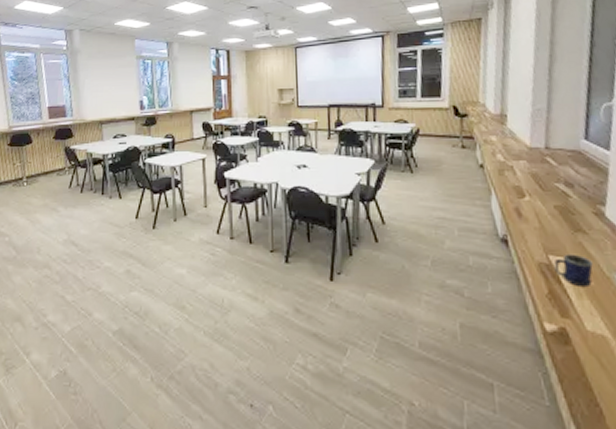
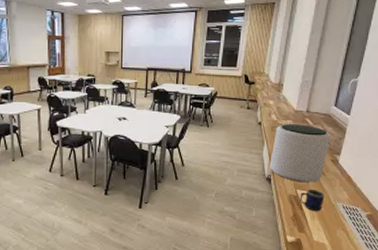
plant pot: none [502,165,588,245] -> present [269,124,331,183]

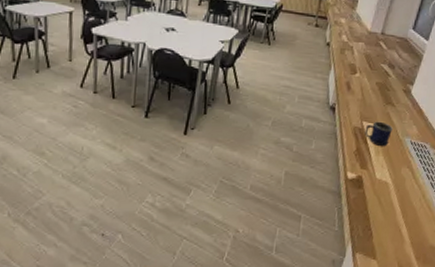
plant pot: present [269,124,331,183] -> none [334,46,406,114]

